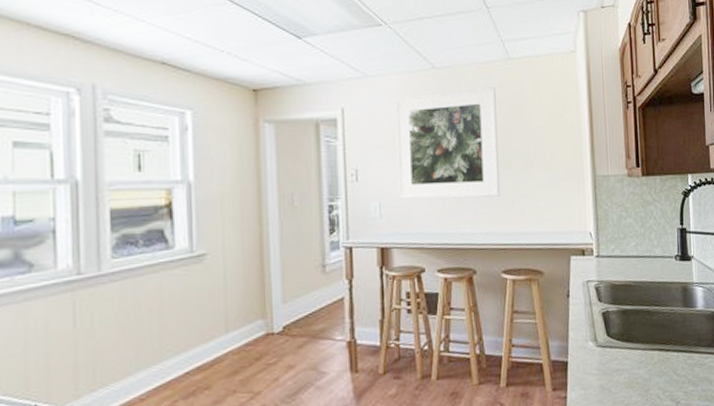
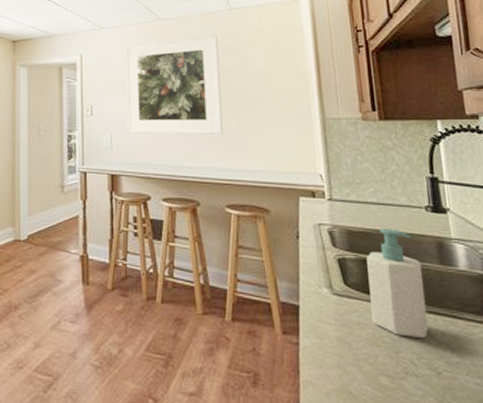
soap bottle: none [626,279,672,376] -> present [366,228,429,339]

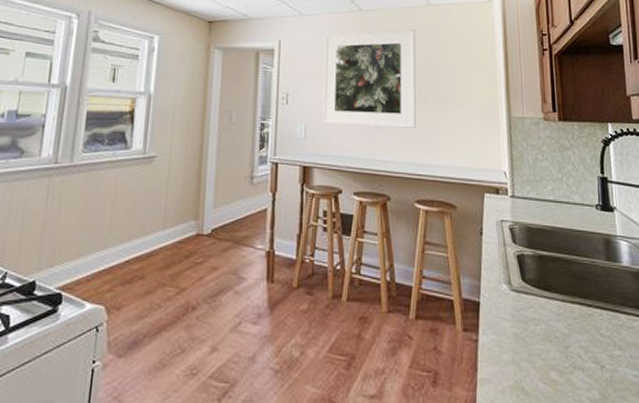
soap bottle: present [366,228,429,339] -> none [543,226,595,333]

